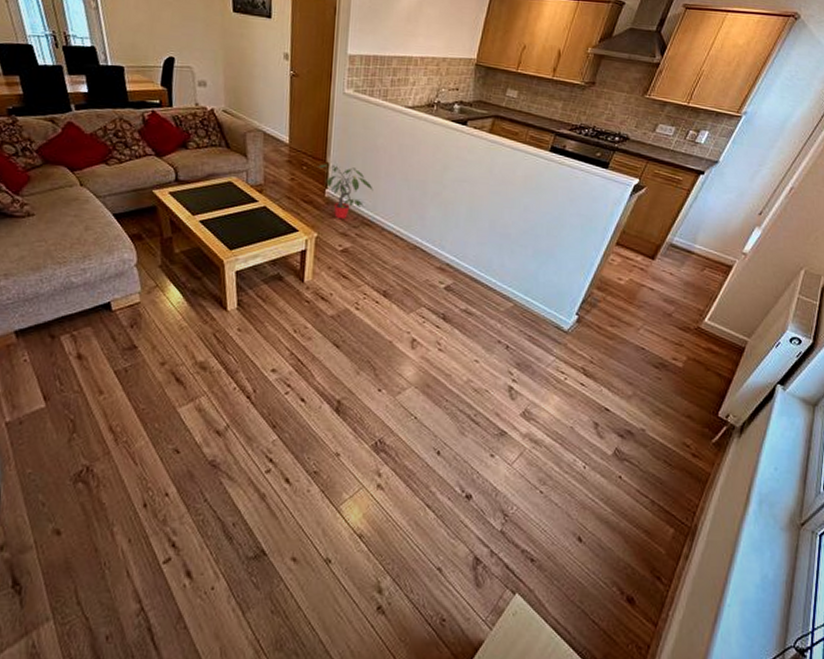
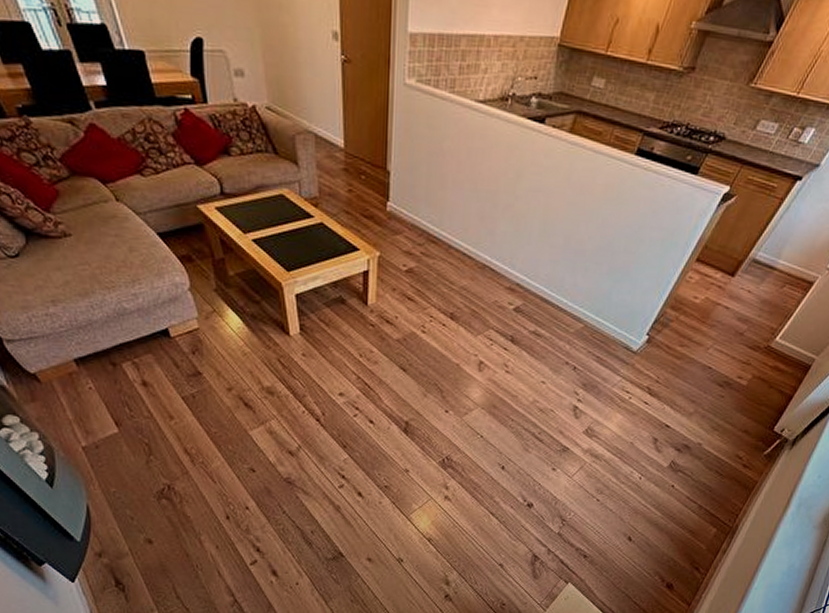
potted plant: present [318,164,373,220] -> none [378,172,439,237]

